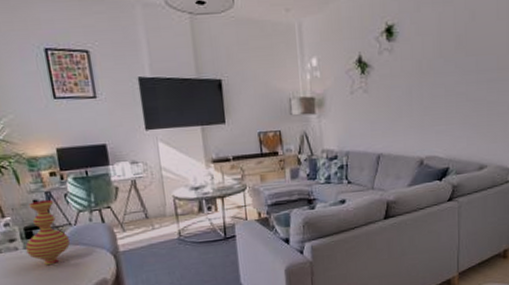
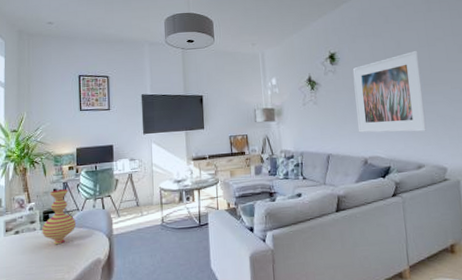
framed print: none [414,25,495,129] -> present [352,51,427,133]

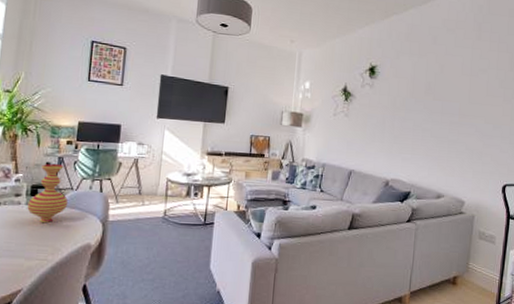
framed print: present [352,51,427,133] -> none [385,78,460,162]

